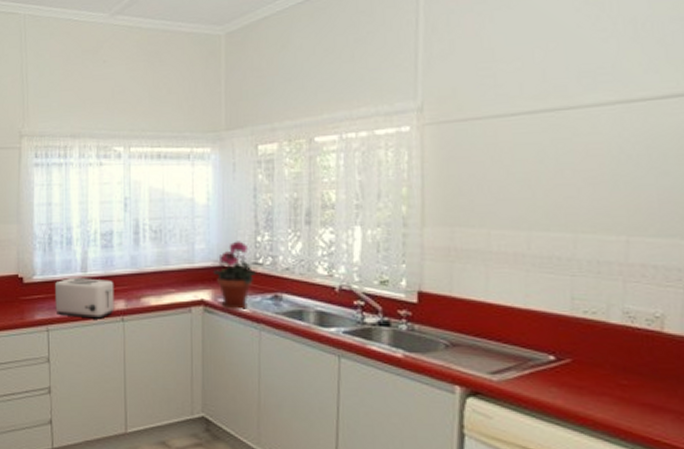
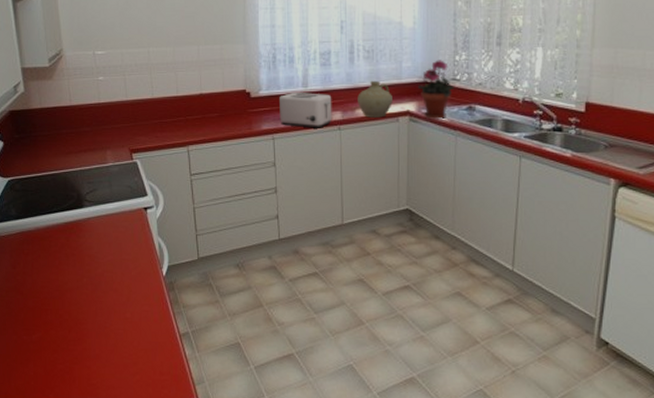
ceramic jug: none [143,264,184,308] -> present [358,80,392,118]

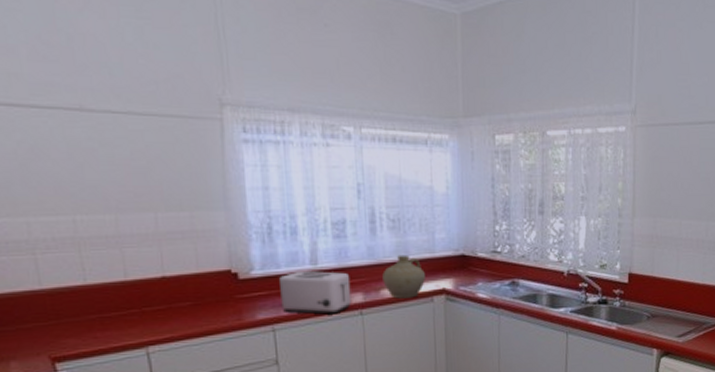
potted plant: present [418,60,454,120] -> none [455,230,495,298]

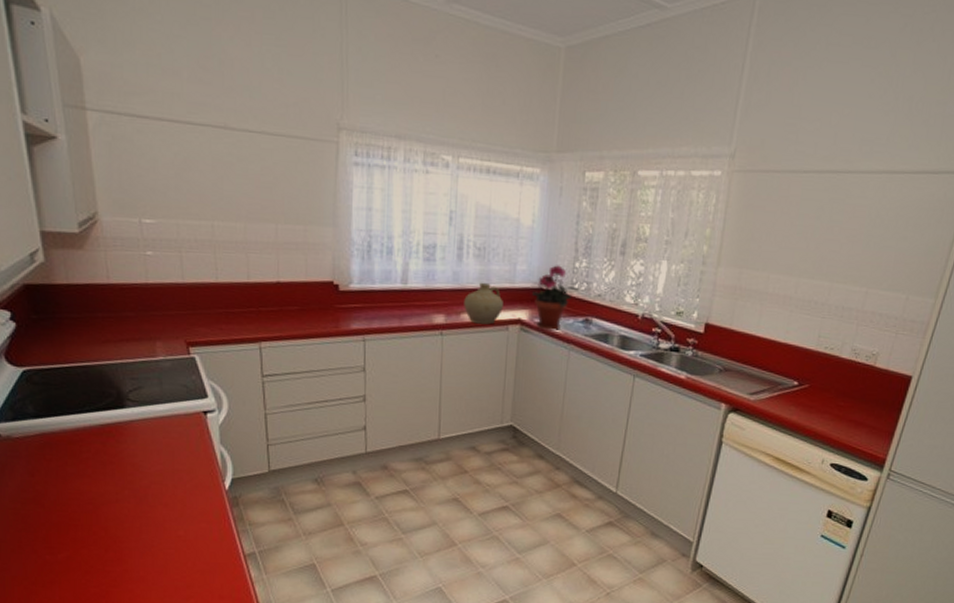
toaster: present [280,271,352,315] -> none [373,289,435,332]
potted plant: none [455,230,495,298] -> present [532,265,571,332]

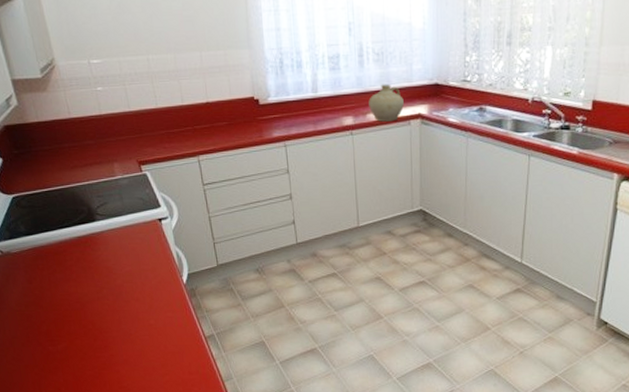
potted plant: present [532,265,571,332] -> none [429,61,465,122]

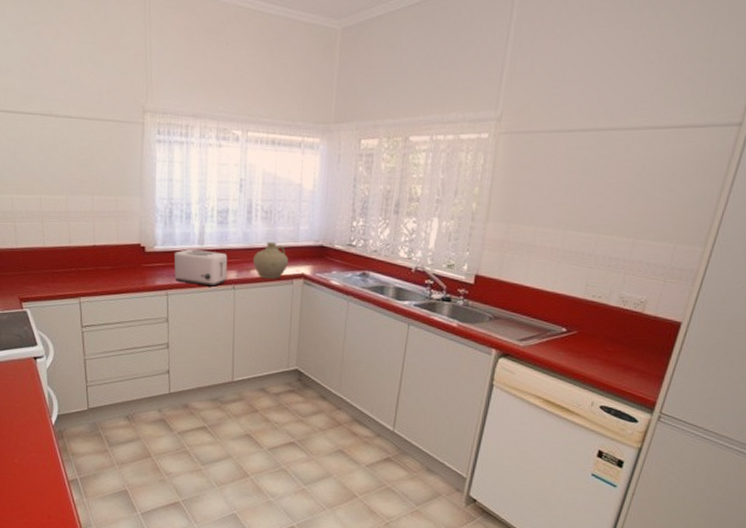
toaster: none [289,98,344,134] -> present [174,249,228,287]

